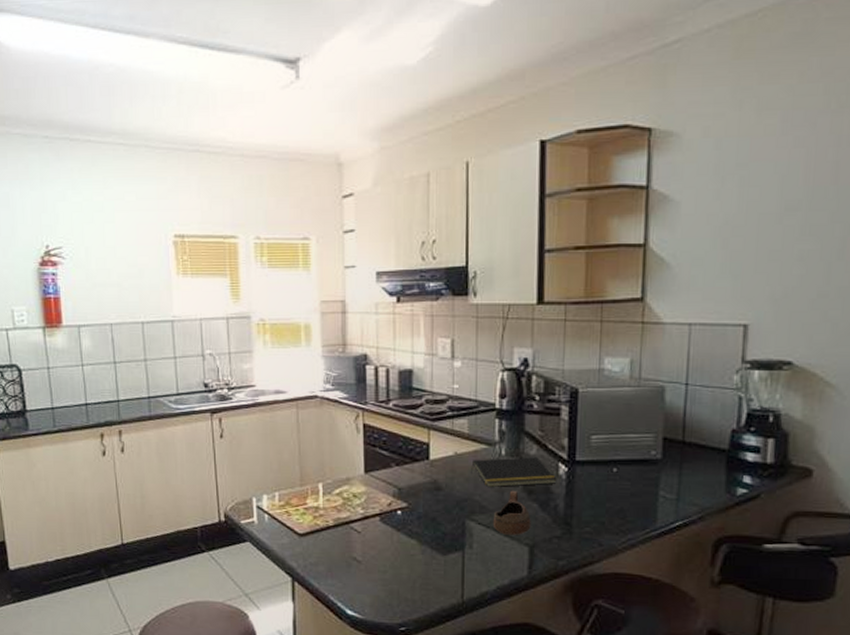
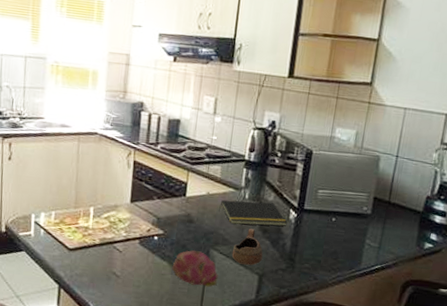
fruit: none [422,523,479,566] -> present [171,250,218,287]

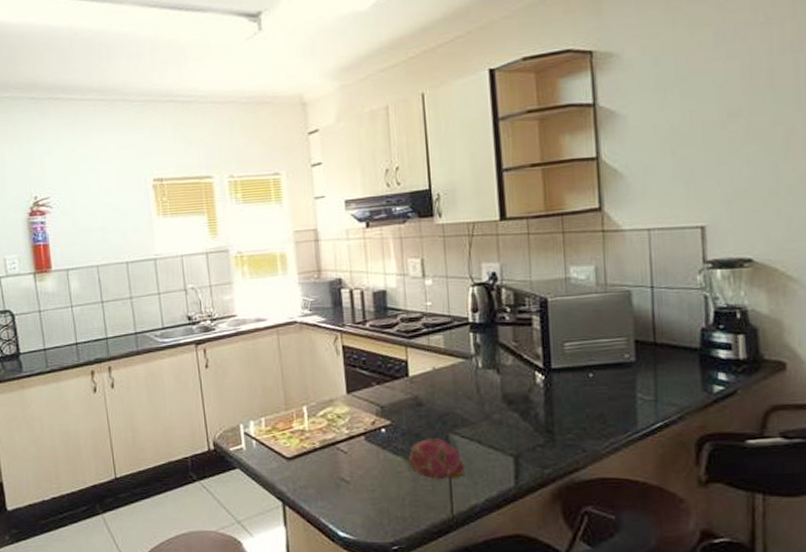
notepad: present [219,200,288,226] -> none [450,367,535,399]
cup: present [231,228,263,266] -> none [475,401,514,446]

